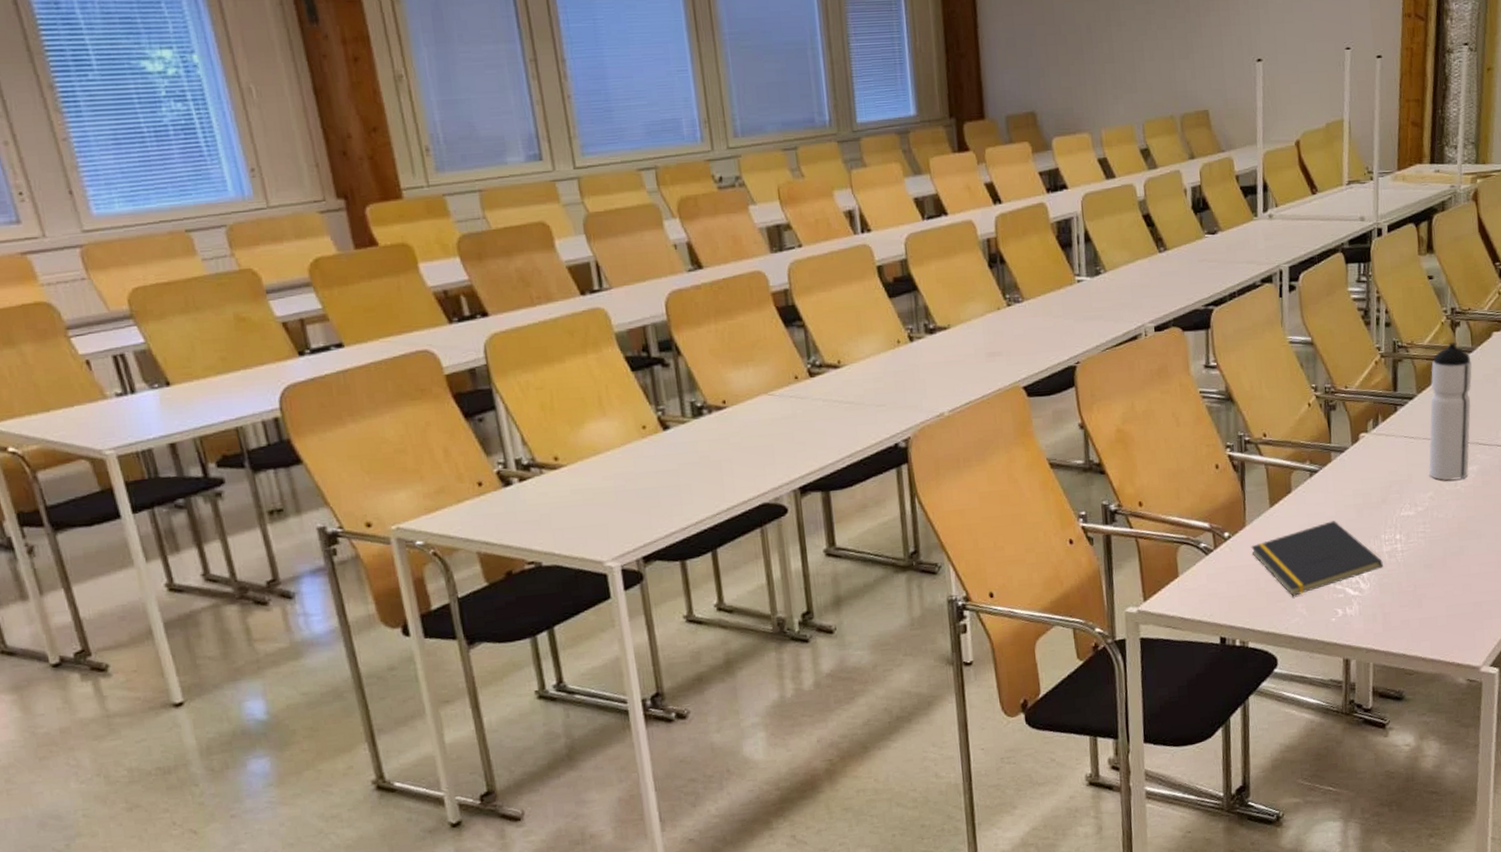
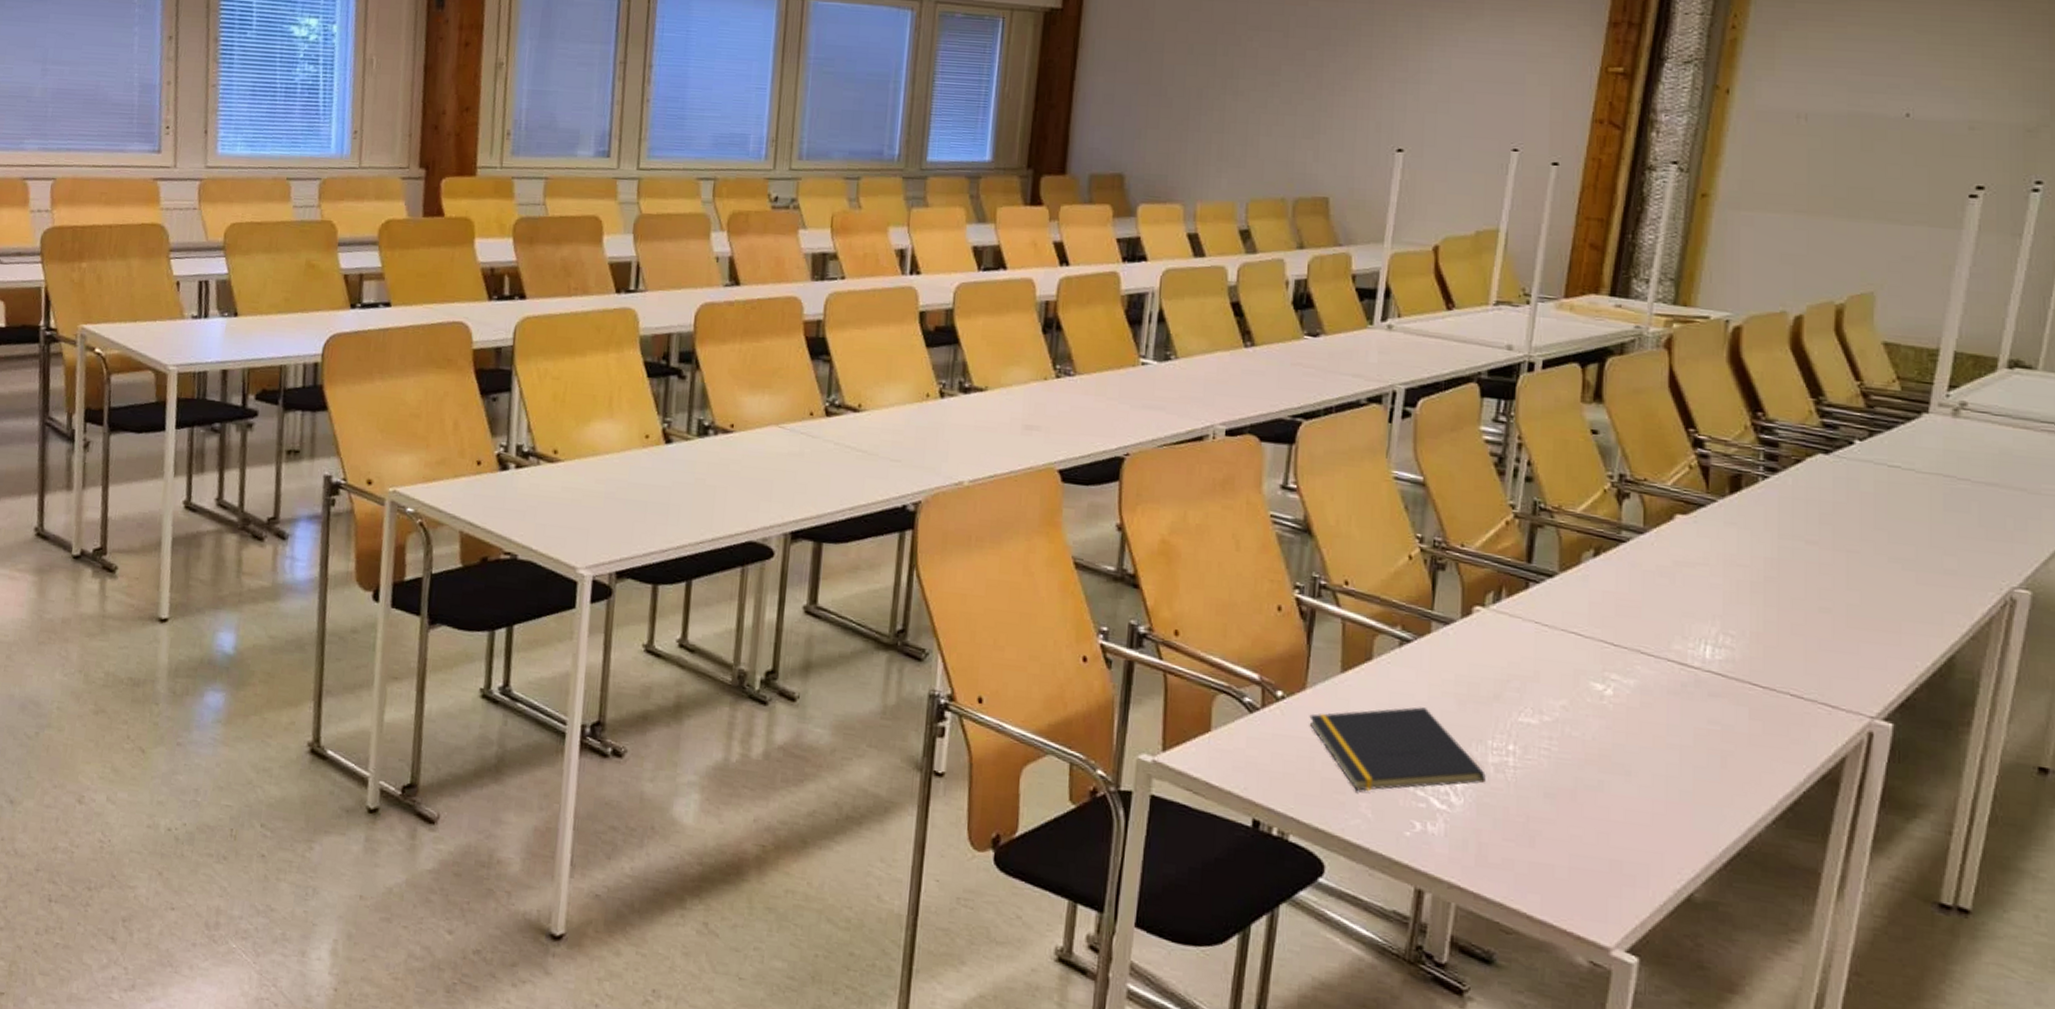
water bottle: present [1428,342,1472,481] -> none [1565,517,1641,693]

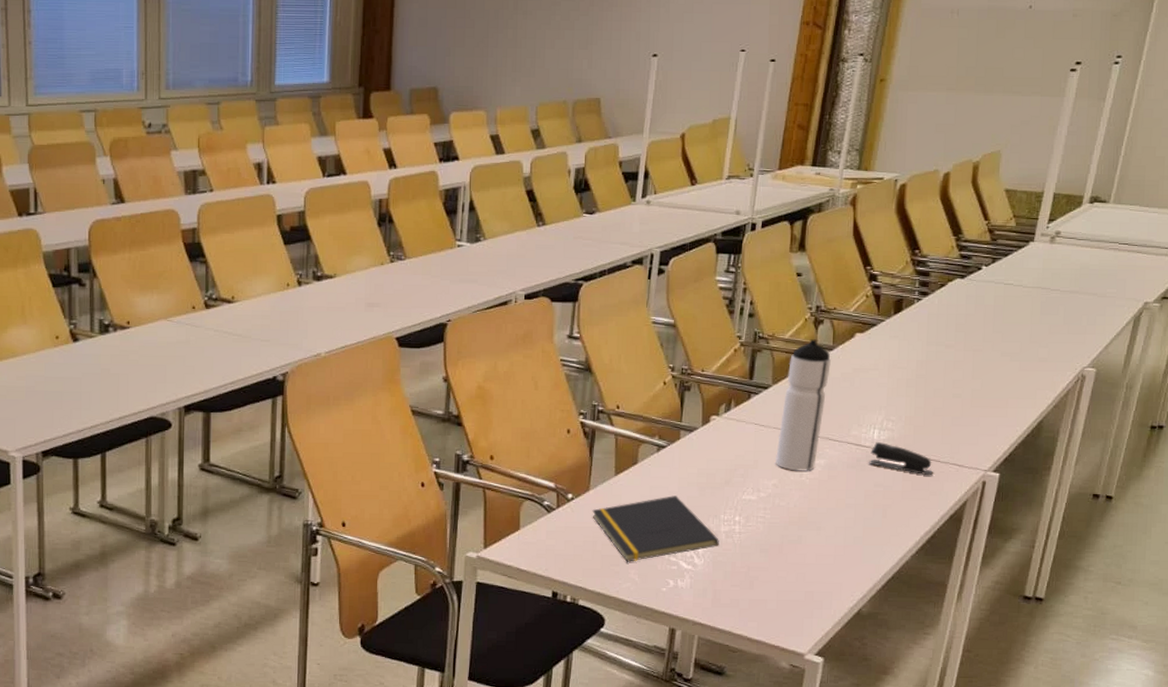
water bottle: none [1565,517,1641,693] -> present [776,339,831,471]
stapler: none [1699,663,1795,717] -> present [869,442,934,476]

